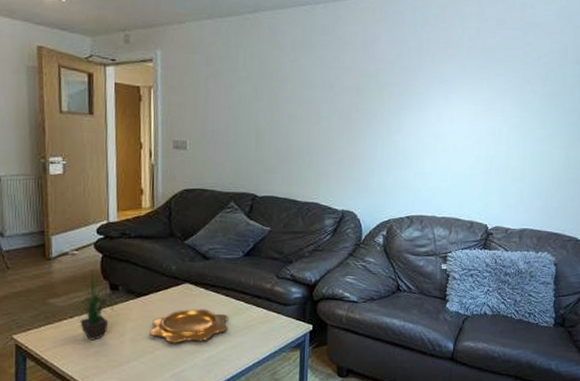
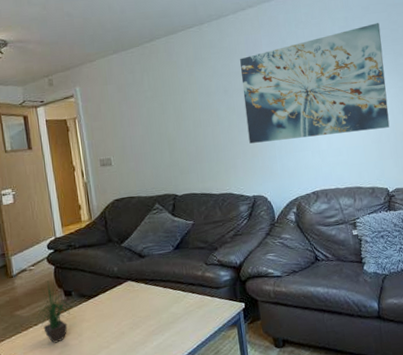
decorative bowl: present [150,309,229,342] -> none [103,302,170,336]
wall art: none [348,41,513,160] -> present [240,23,390,144]

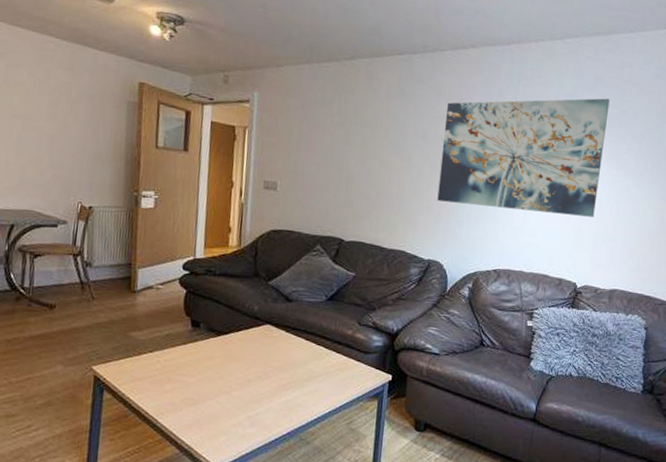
potted plant: present [36,280,73,343] -> none [152,305,198,377]

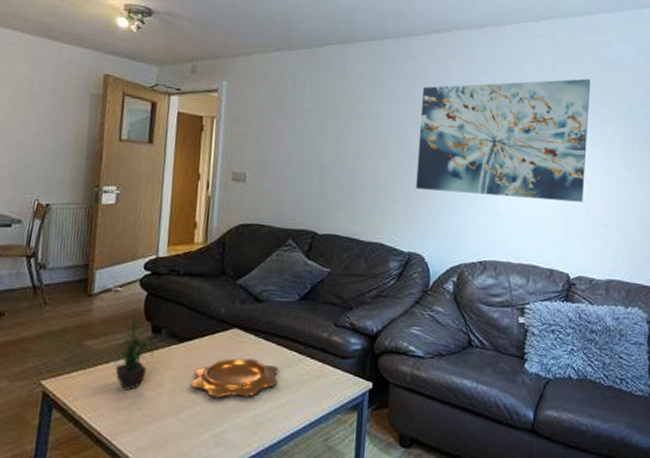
potted plant: none [152,305,198,377] -> present [108,309,159,391]
decorative bowl: none [227,351,308,384] -> present [190,358,279,397]

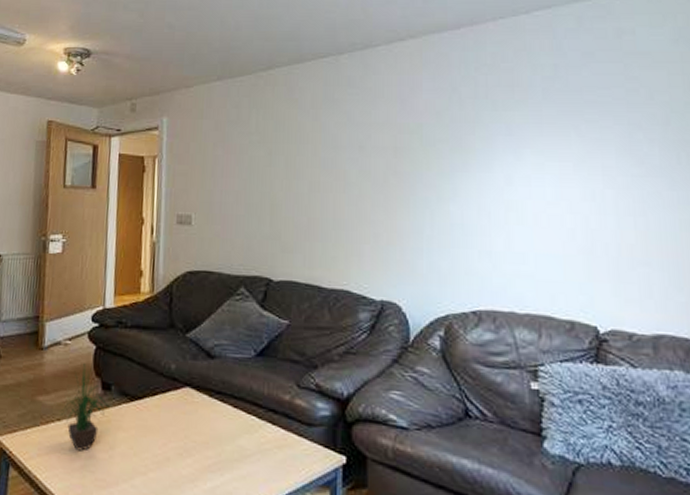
decorative bowl: present [190,358,279,397] -> none [143,420,237,465]
wall art: present [416,78,591,202] -> none [385,77,611,234]

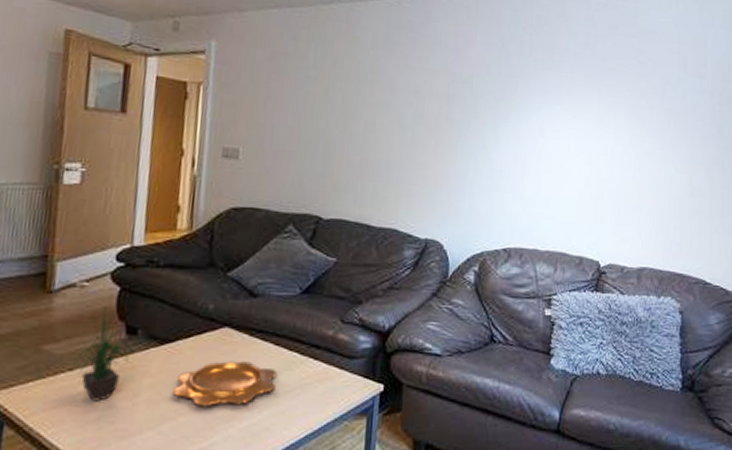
decorative bowl: none [143,420,237,465] -> present [173,361,277,405]

